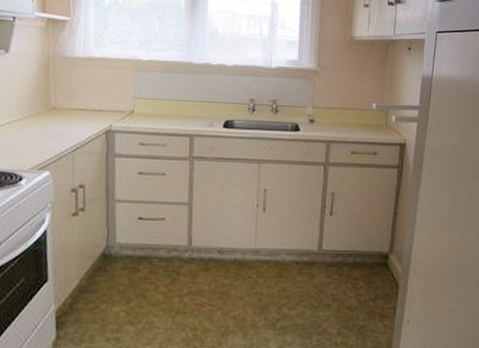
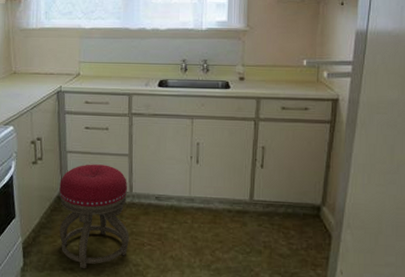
stool: none [103,214,187,338] -> present [59,164,129,269]

